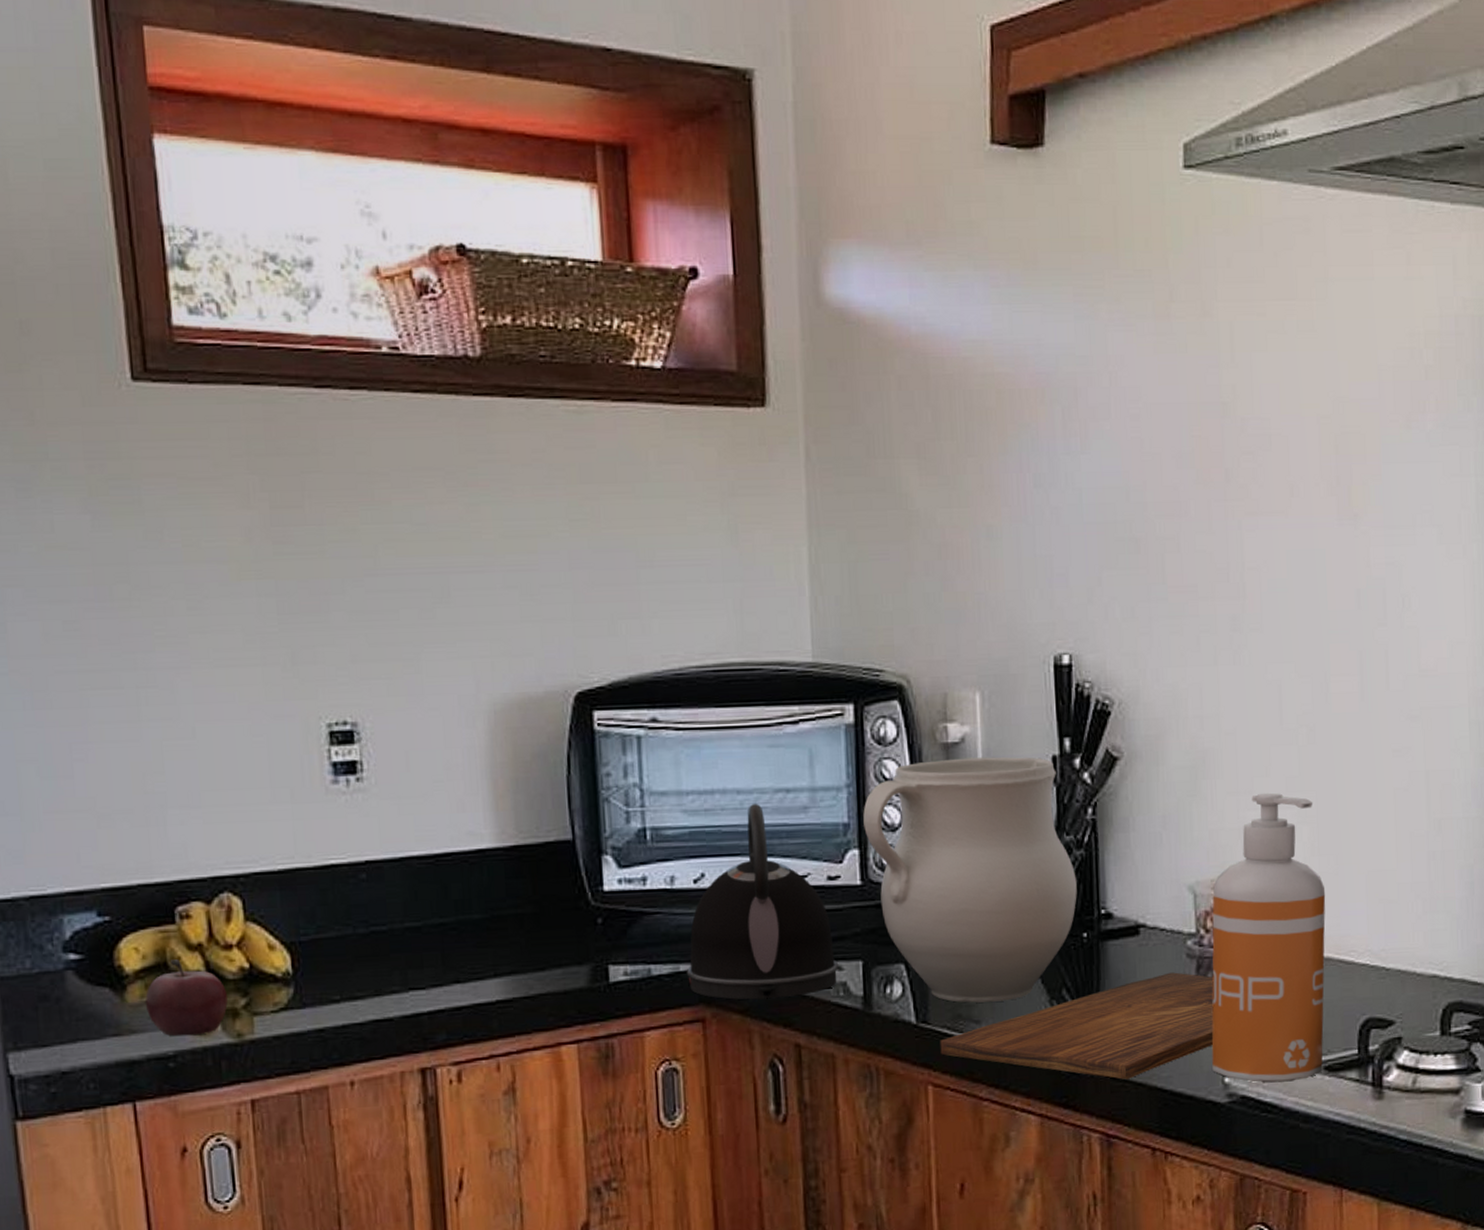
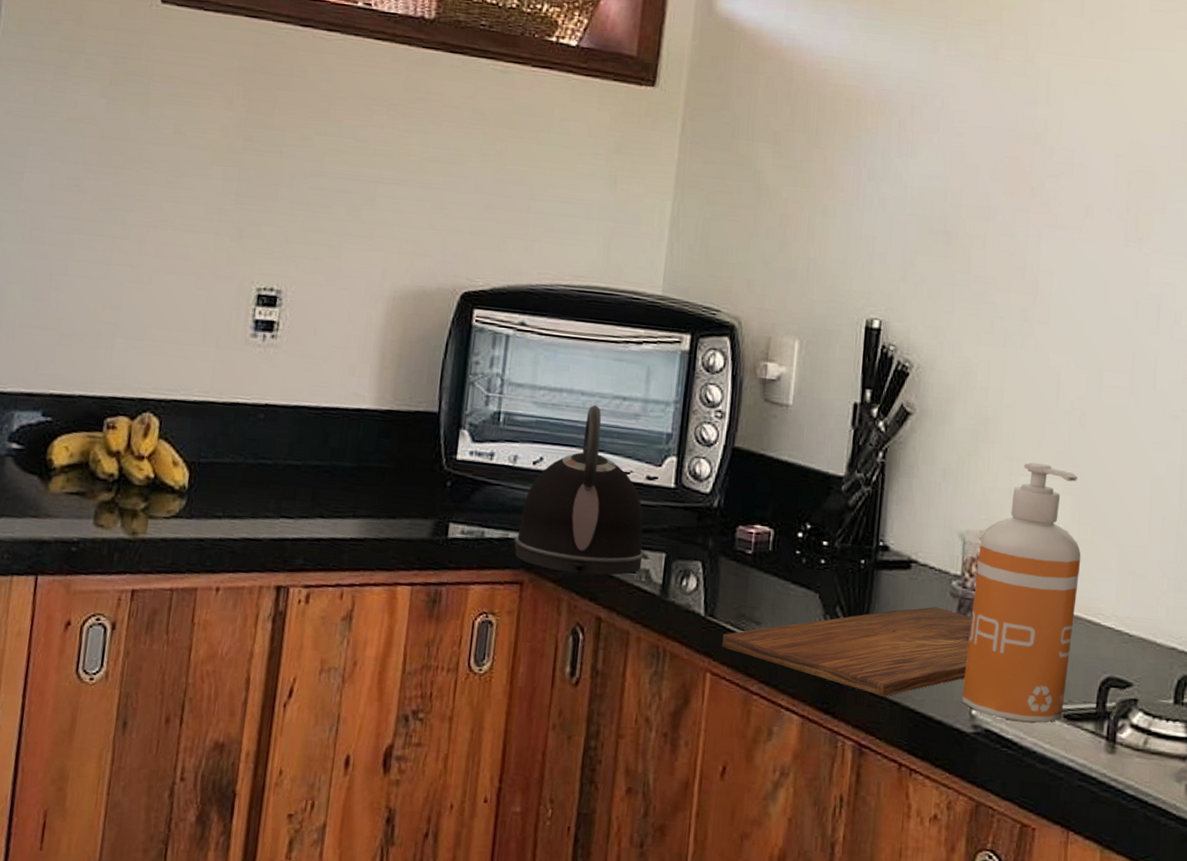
fruit: present [145,959,228,1037] -> none [63,461,132,527]
ceramic jug: present [863,756,1077,1003] -> none [684,391,862,609]

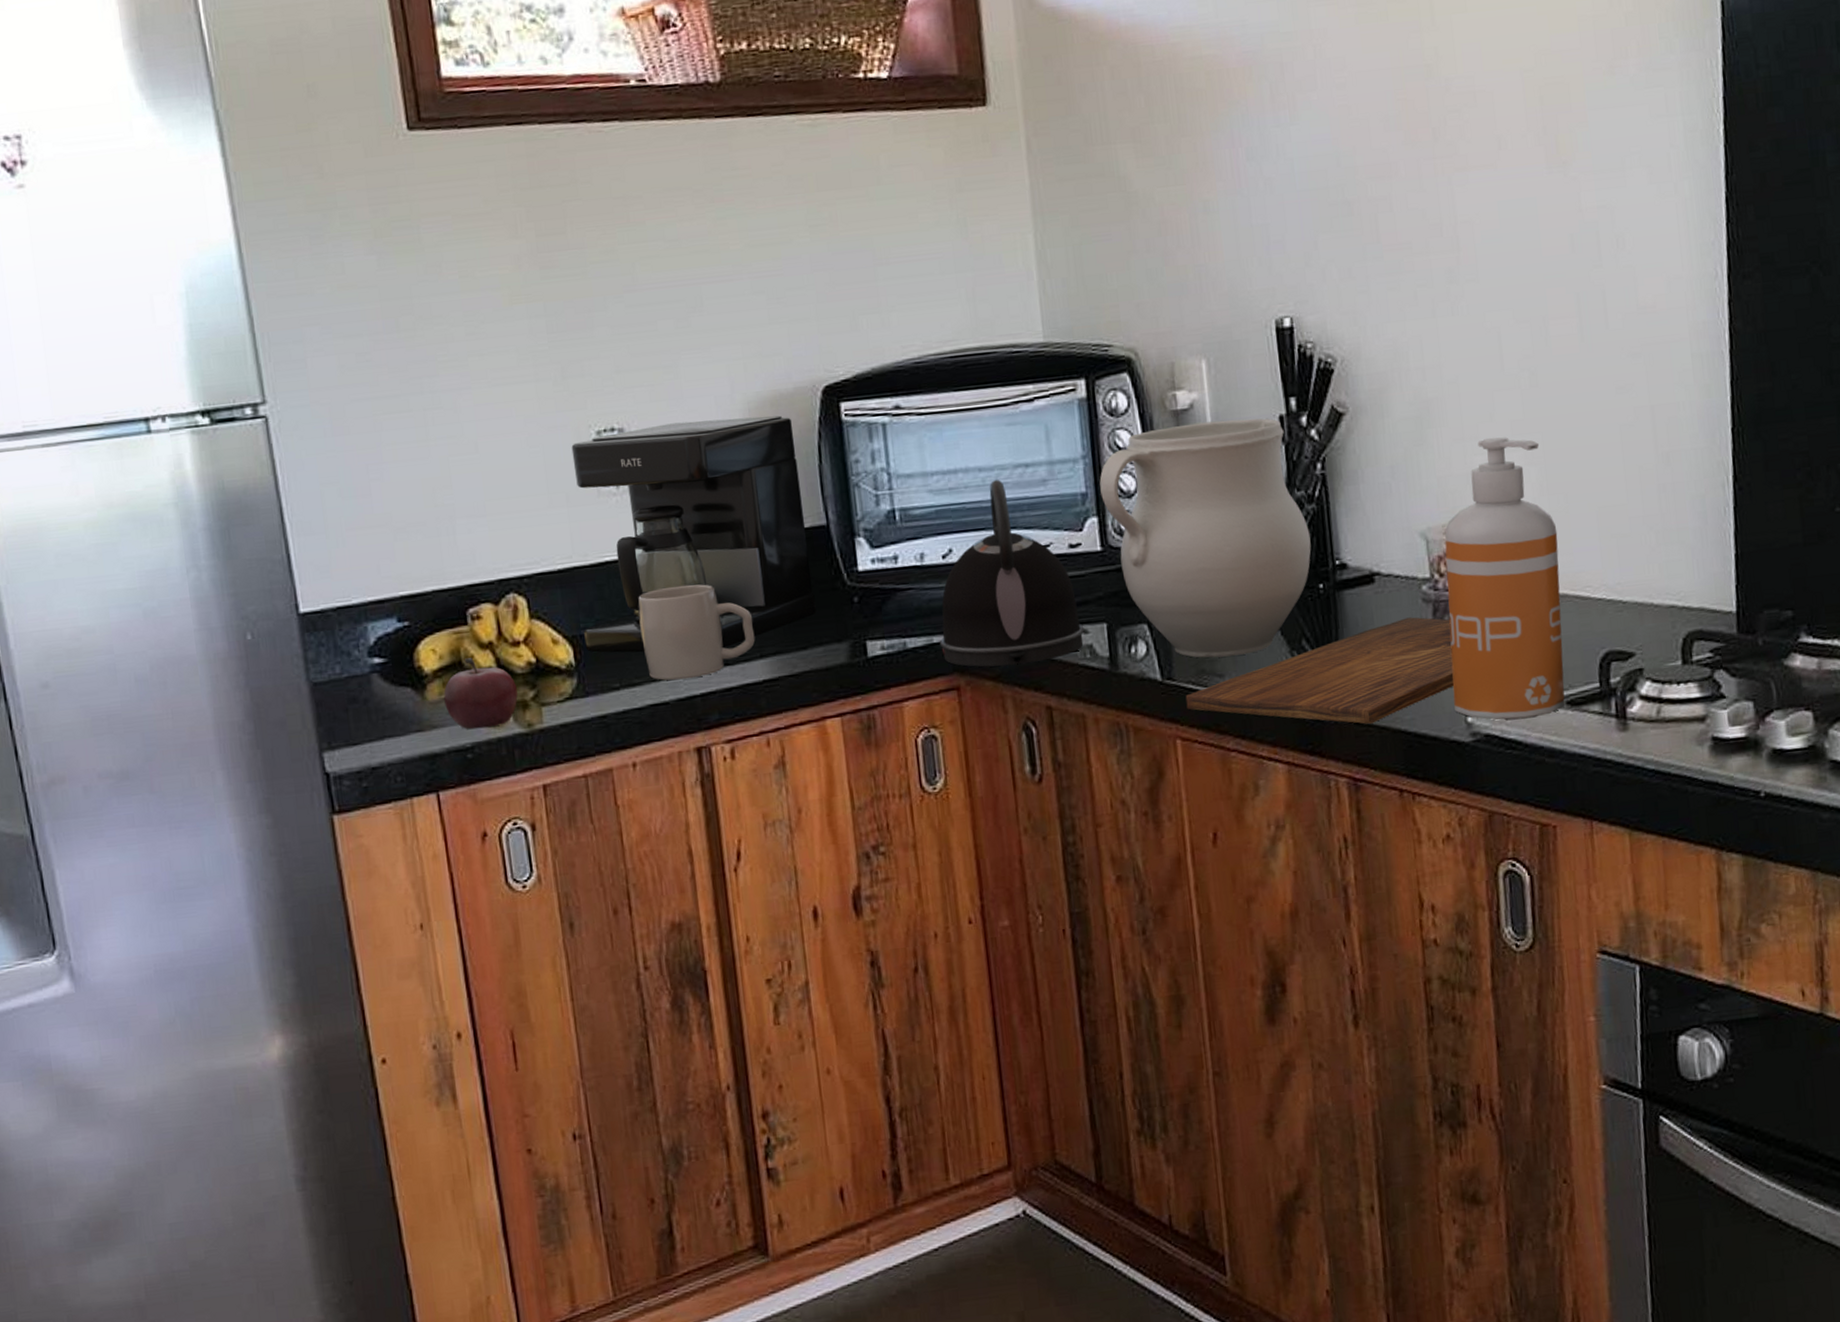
fruit: none [63,461,132,527] -> present [444,658,518,730]
coffee maker: none [201,292,428,502] -> present [571,415,817,653]
mug: none [250,436,354,523] -> present [638,584,756,681]
ceramic jug: none [684,391,862,609] -> present [1099,418,1312,658]

